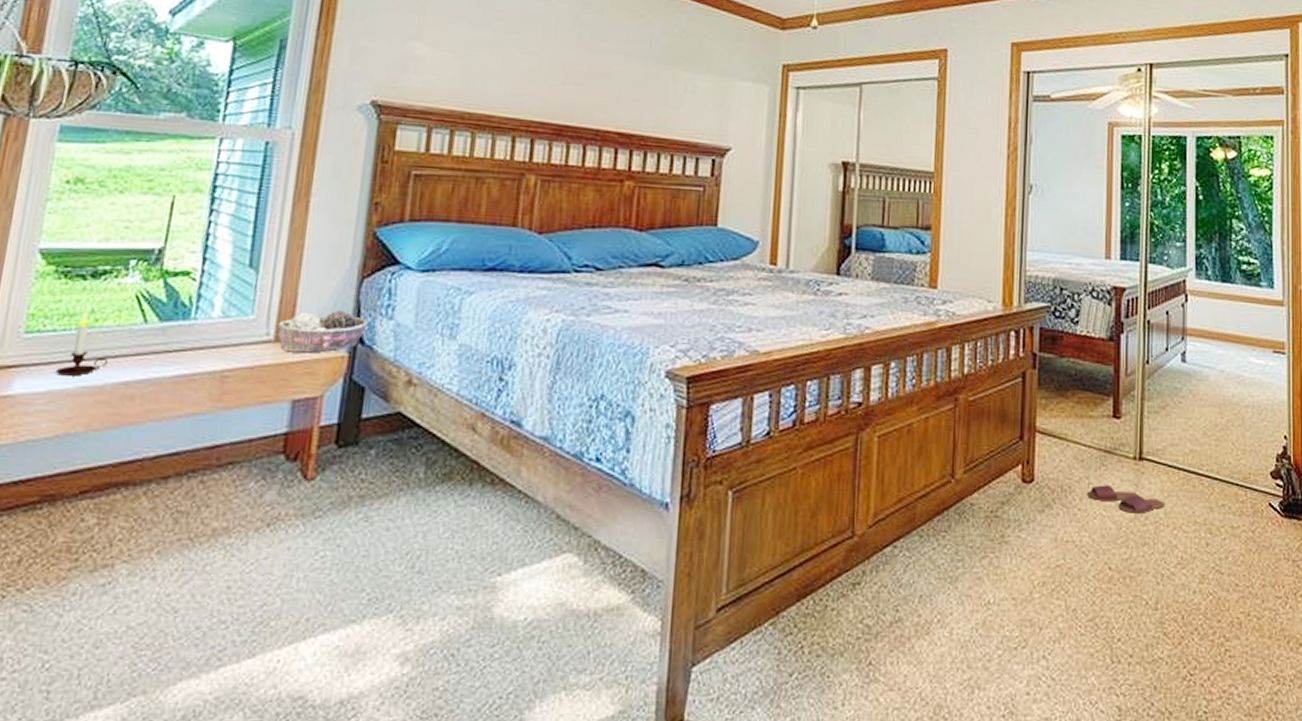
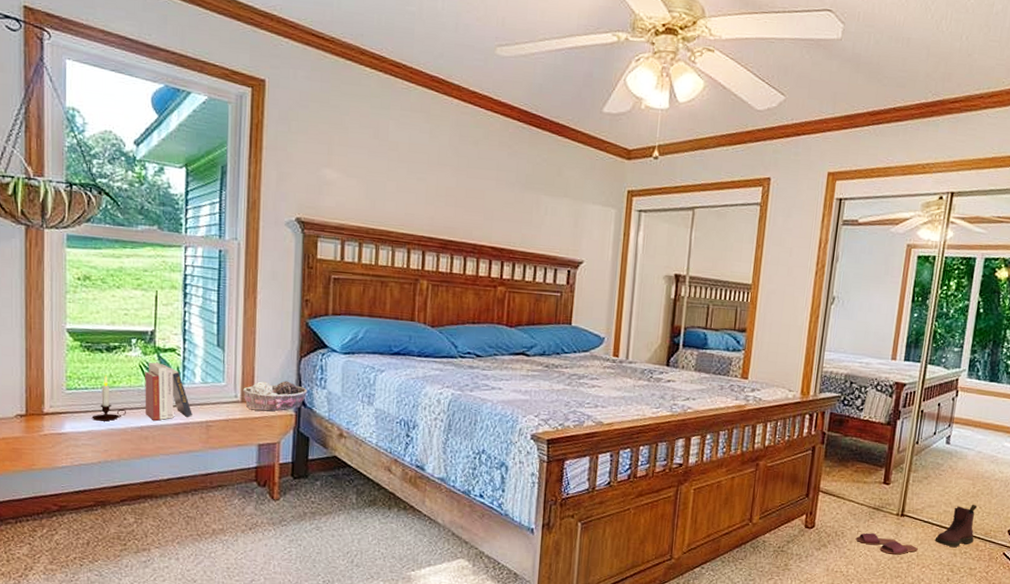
books: none [135,290,203,372] -> present [145,362,192,421]
boot: none [1184,439,1231,498] -> present [934,504,977,547]

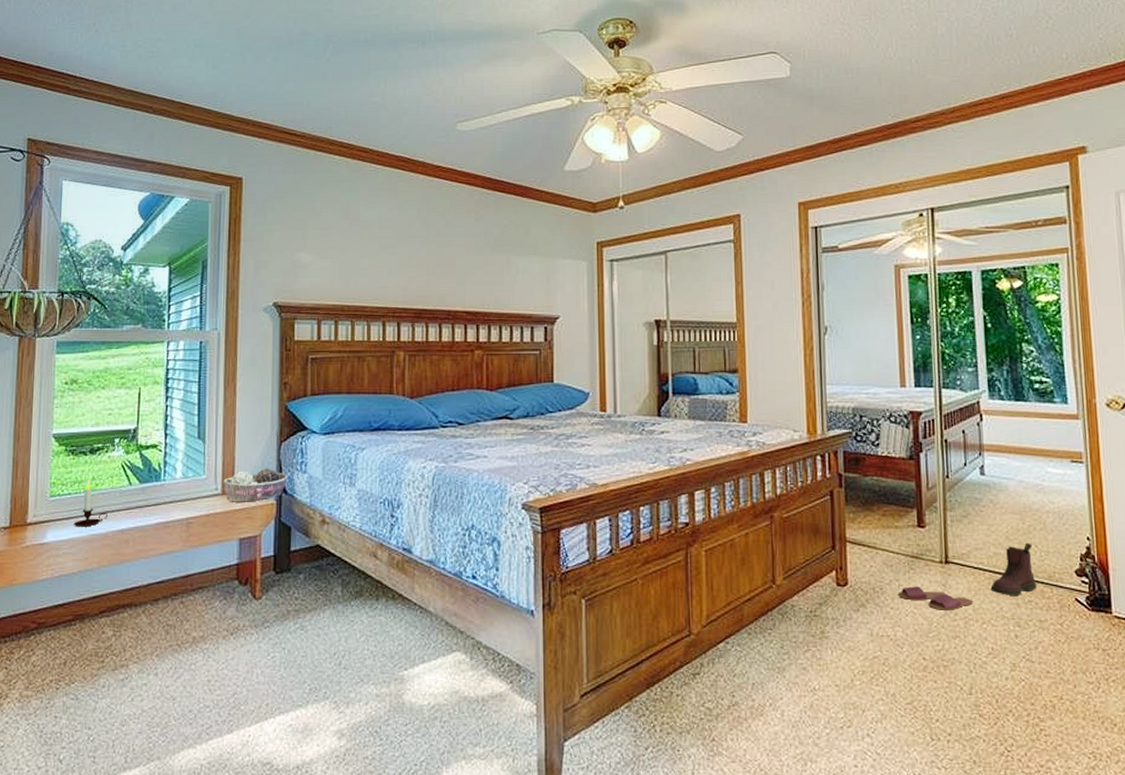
books: present [145,362,192,421] -> none [126,460,173,522]

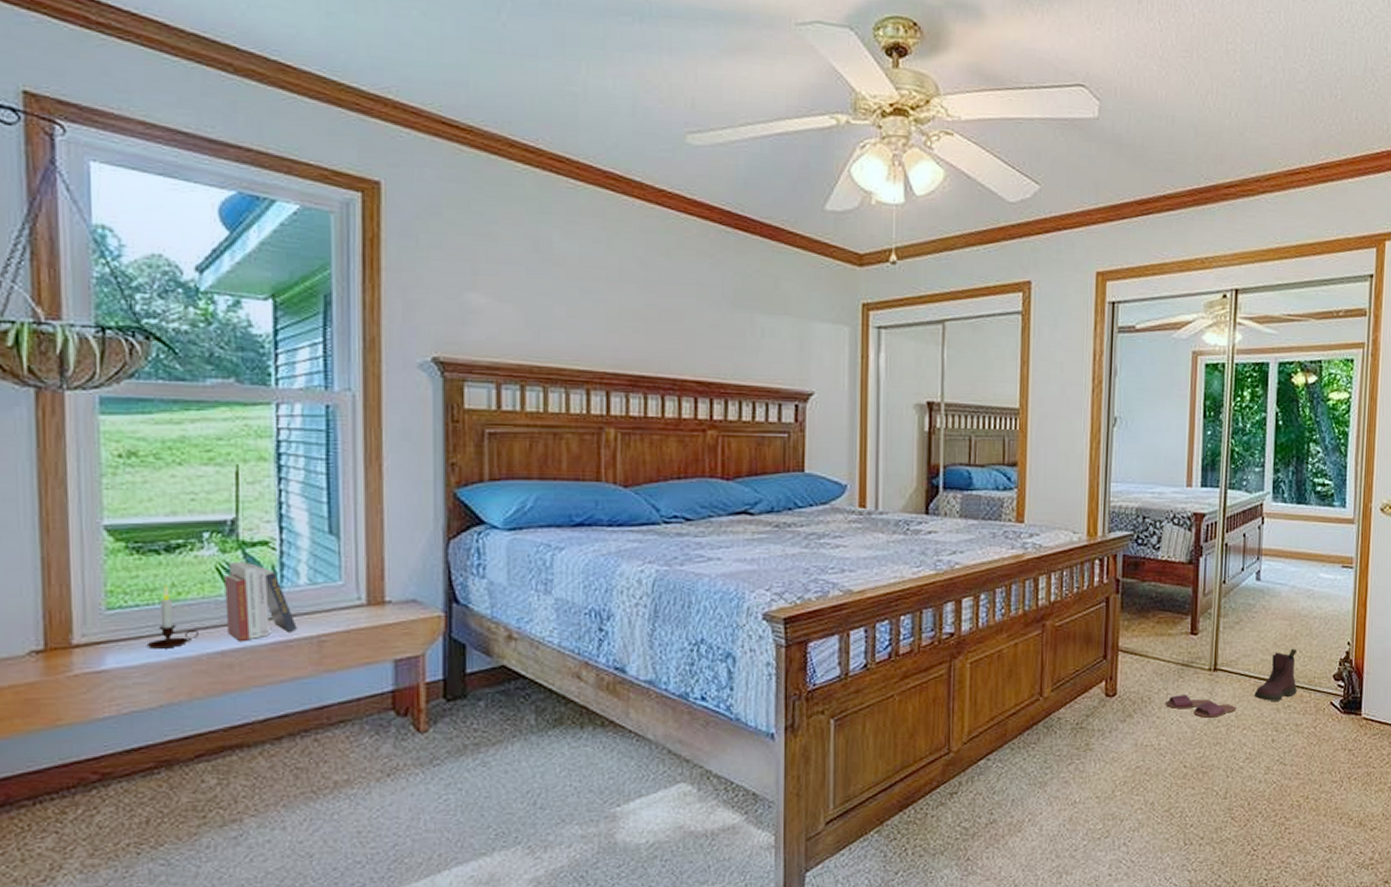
books: none [126,460,173,522] -> present [225,561,297,641]
decorative basket: present [224,468,288,502] -> none [369,572,461,615]

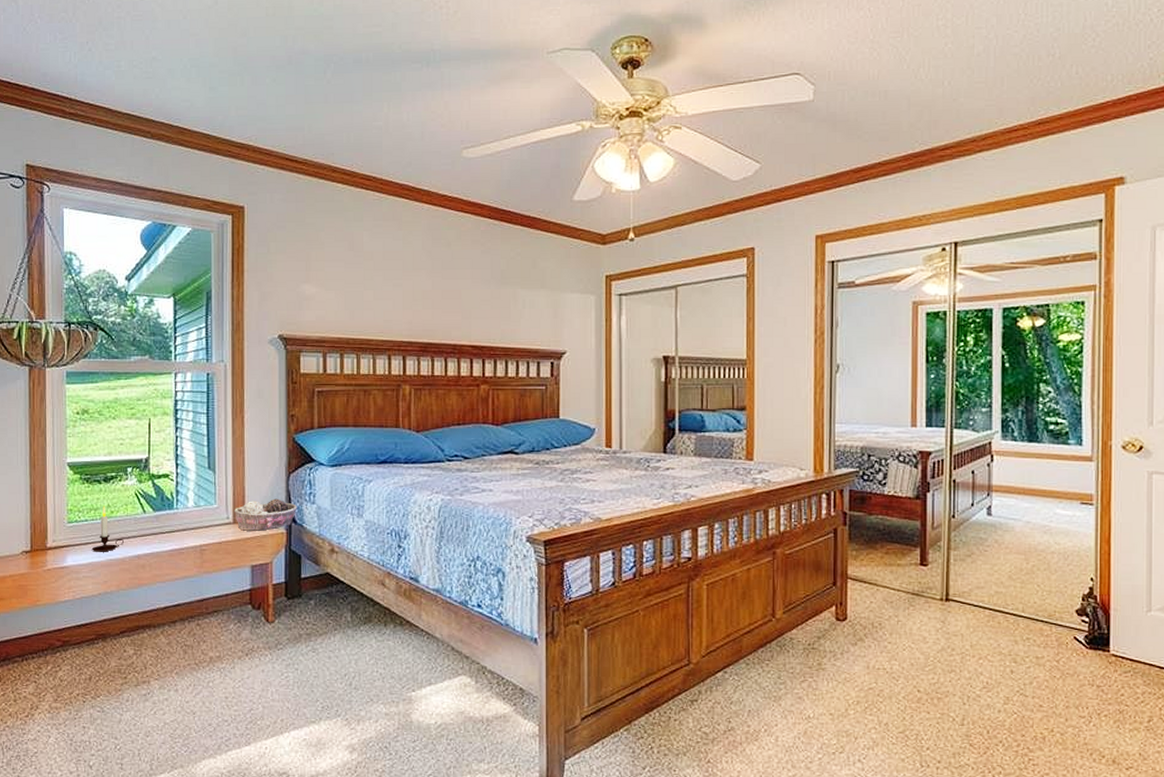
books: present [225,561,297,641] -> none [141,489,187,548]
decorative basket: none [369,572,461,615] -> present [235,498,297,531]
slippers: present [1166,694,1237,718] -> none [897,622,972,646]
boot: present [1254,648,1297,701] -> none [989,582,1036,633]

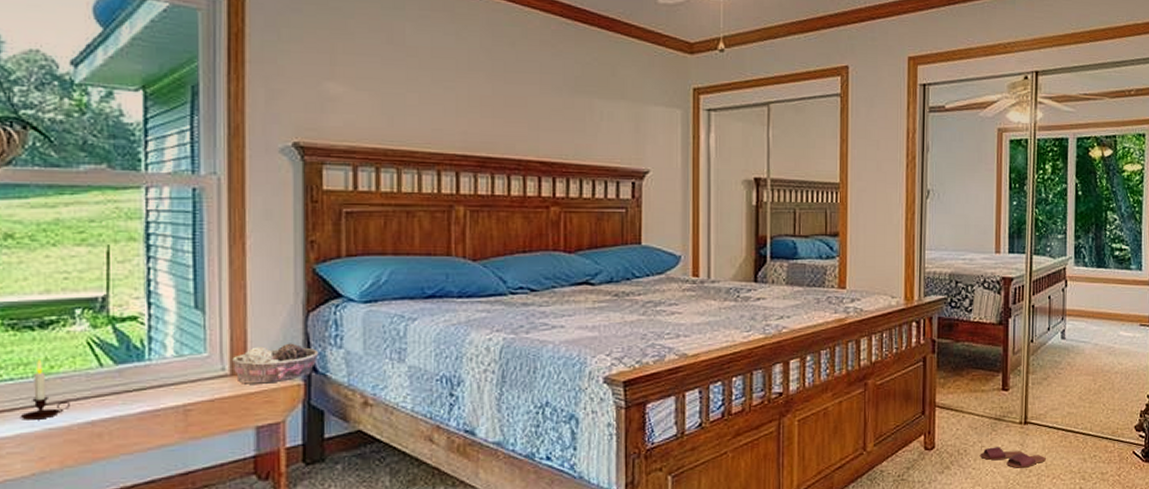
slippers: none [897,622,972,646] -> present [981,447,1047,468]

